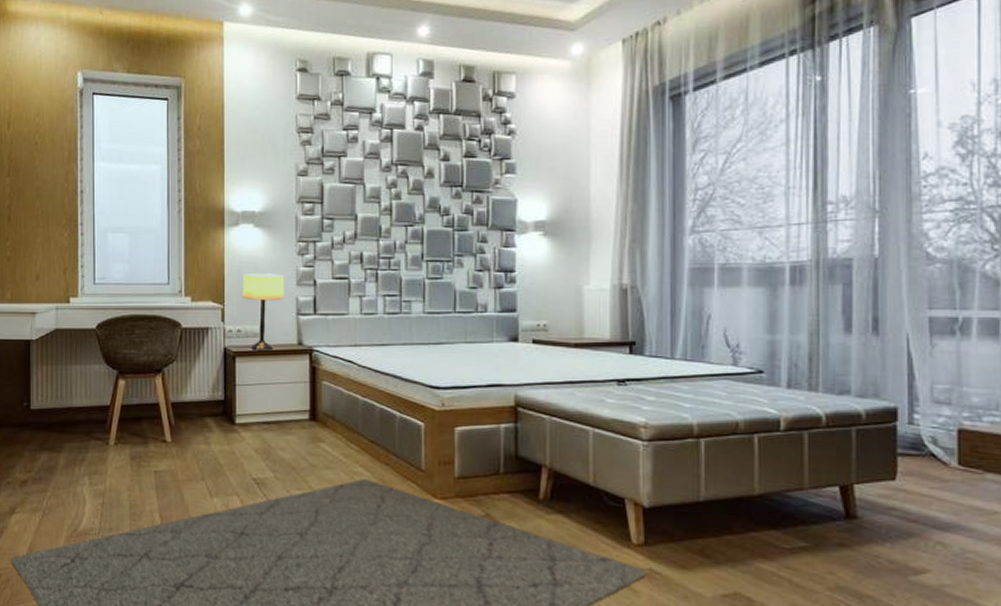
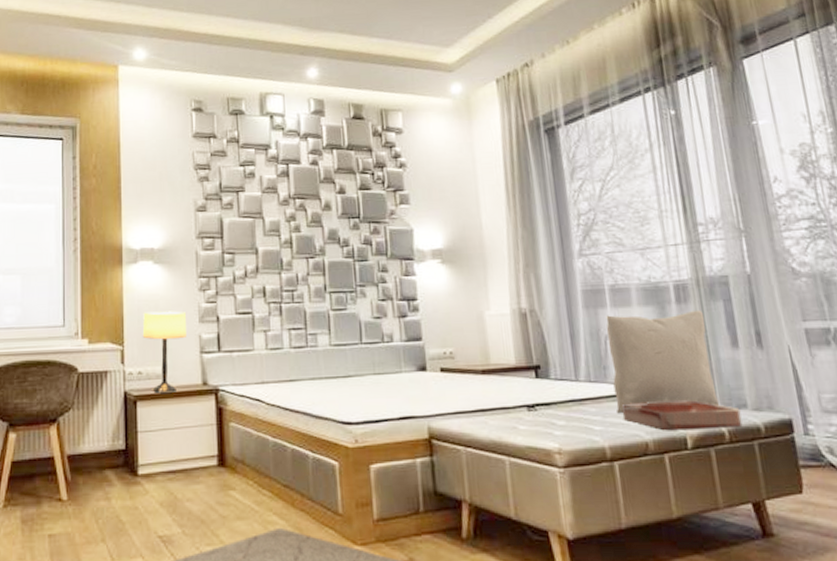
pillow: none [710,293,820,393] -> present [606,309,719,414]
decorative tray: none [715,383,843,413] -> present [621,400,743,431]

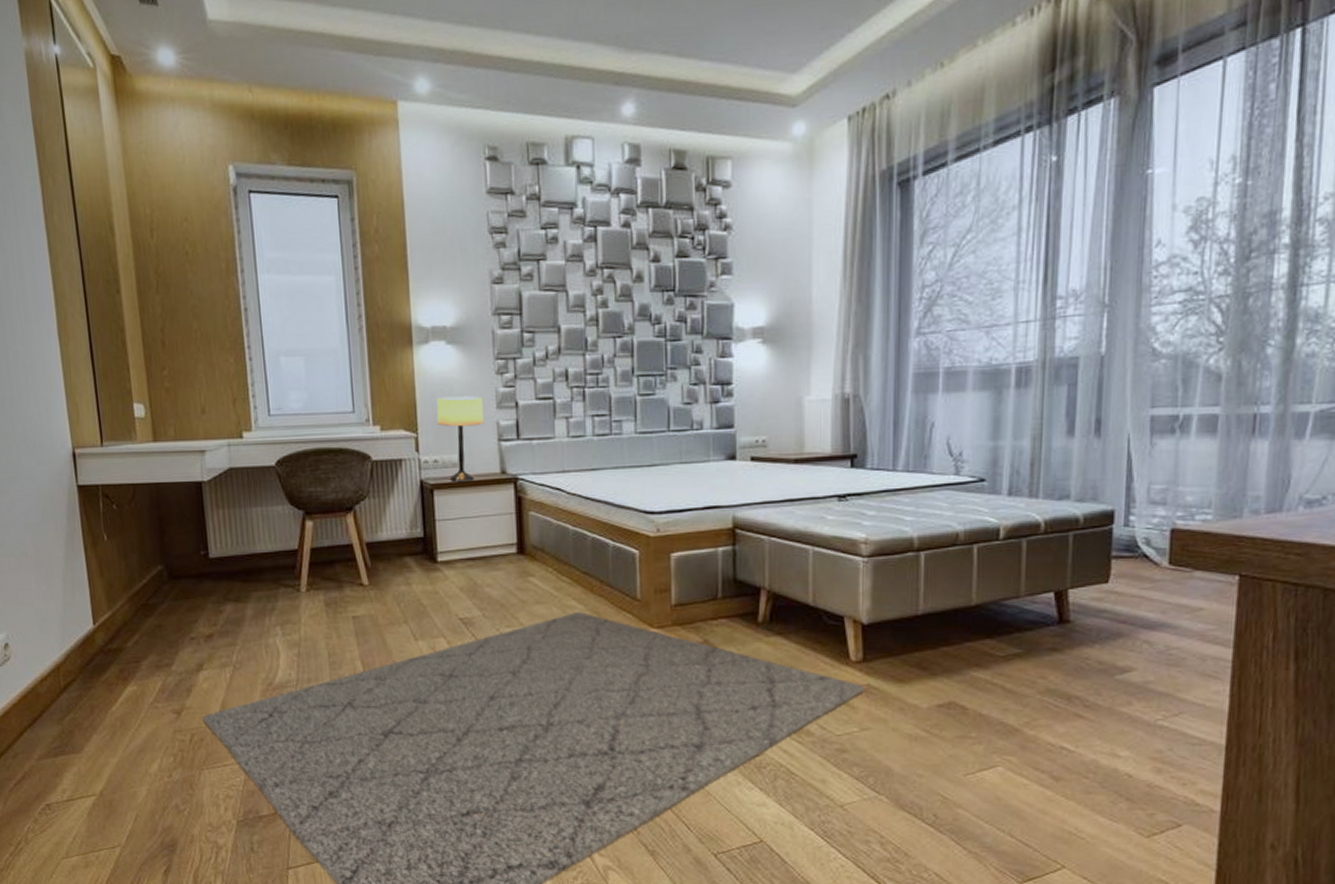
pillow: present [606,309,719,414] -> none [932,395,1044,505]
decorative tray: present [621,400,743,431] -> none [936,491,1062,522]

